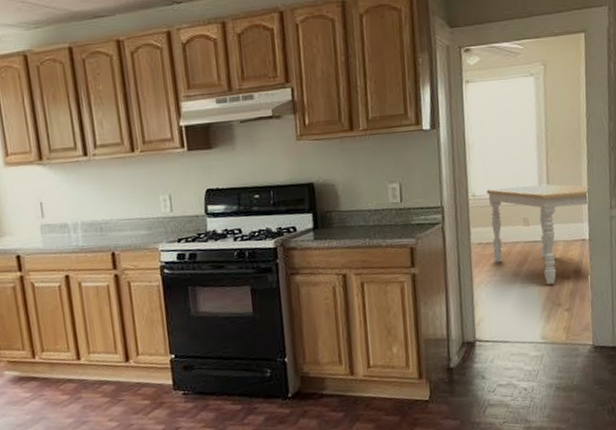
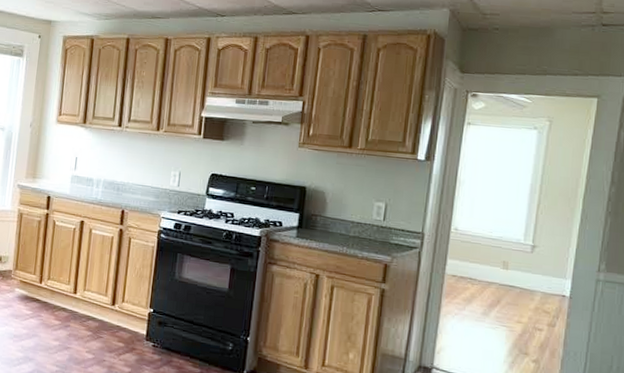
dining table: present [486,184,590,284] -> none [465,226,579,332]

